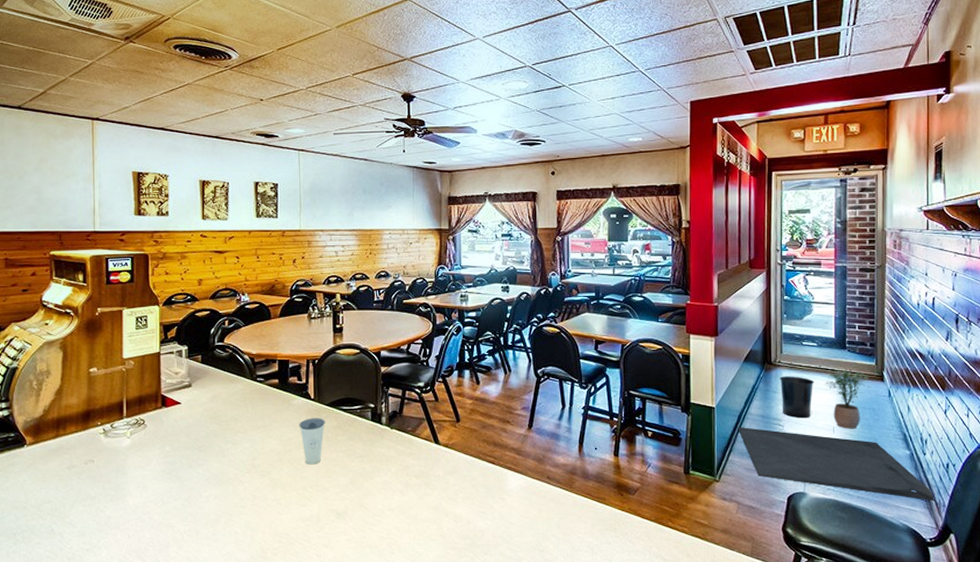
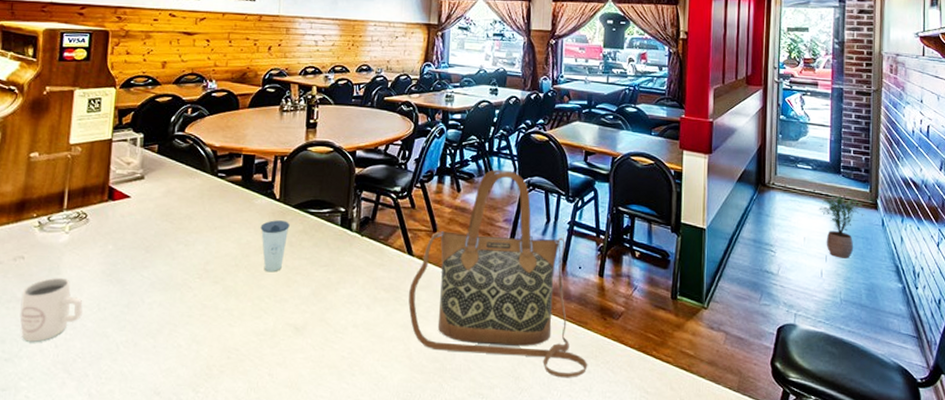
mug: none [95,477,149,534] -> present [19,277,83,342]
handbag: none [437,362,608,549] -> present [408,170,588,378]
door mat: present [738,427,935,502] -> none [728,251,927,339]
waste bin: present [779,376,814,419] -> none [773,199,808,245]

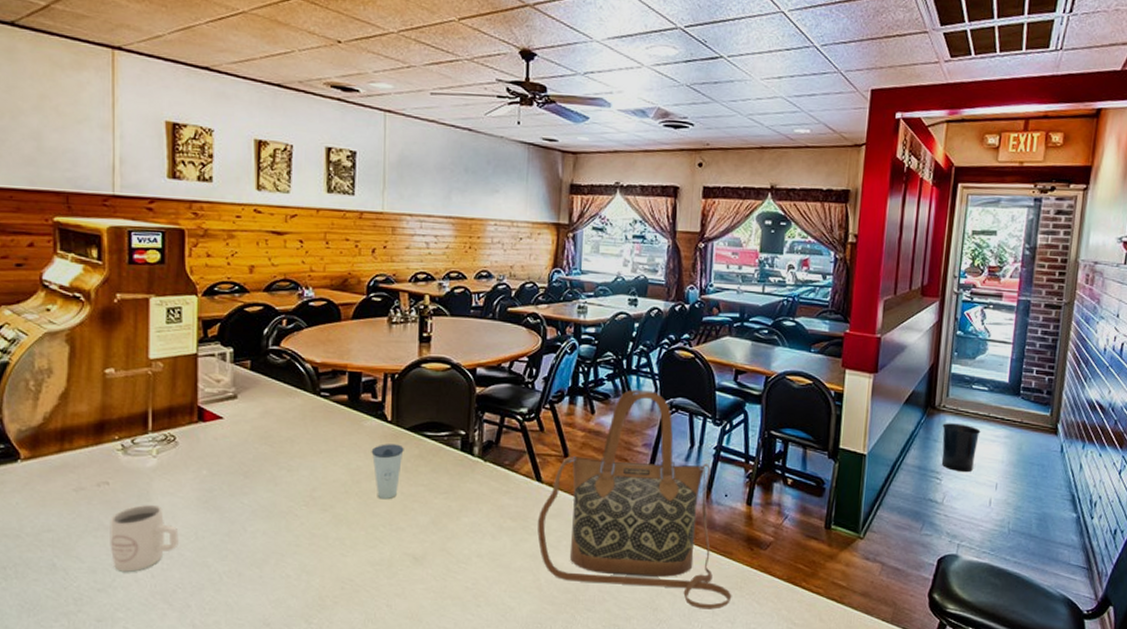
waste bin: none [773,199,808,245] -> present [941,423,981,473]
potted plant: present [819,194,865,259] -> none [992,418,1043,487]

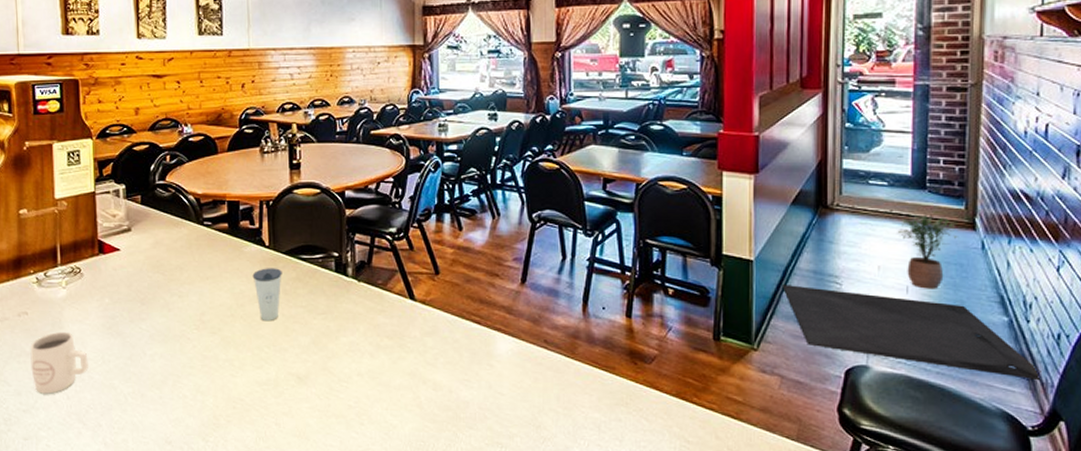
handbag: present [537,390,732,610] -> none [413,204,618,427]
door mat: none [890,478,1099,571] -> present [782,285,1041,381]
waste bin: present [941,423,981,473] -> none [837,223,883,276]
potted plant: none [992,418,1043,487] -> present [897,214,959,289]

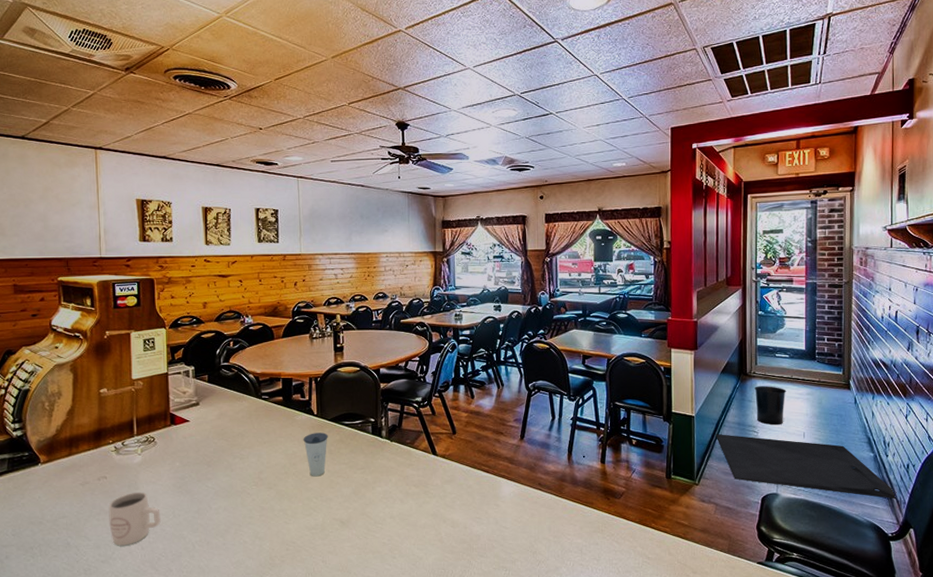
waste bin: none [837,223,883,276] -> present [754,386,787,425]
potted plant: present [897,214,959,289] -> none [796,378,839,434]

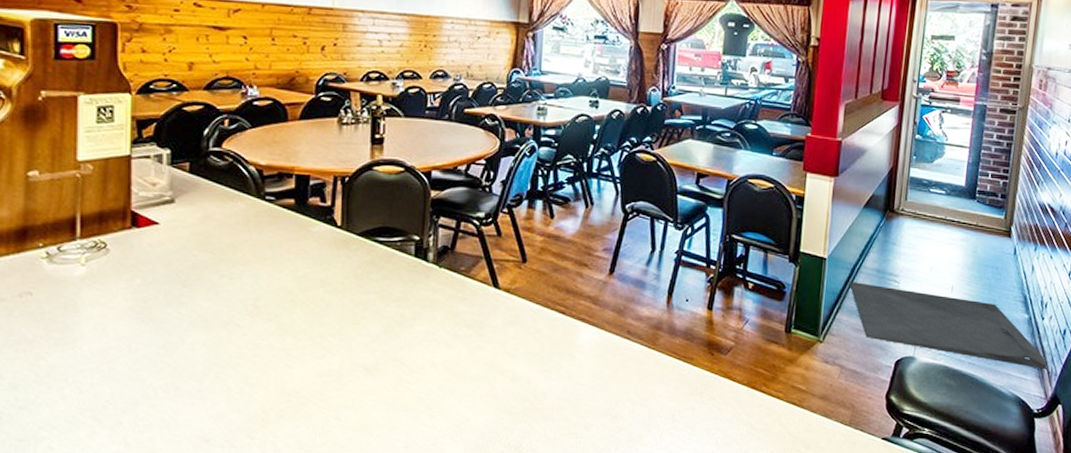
mug: present [108,491,161,546] -> none [33,315,110,388]
cup: present [303,432,328,477] -> none [319,250,355,308]
waste bin: present [754,386,787,425] -> none [899,226,938,275]

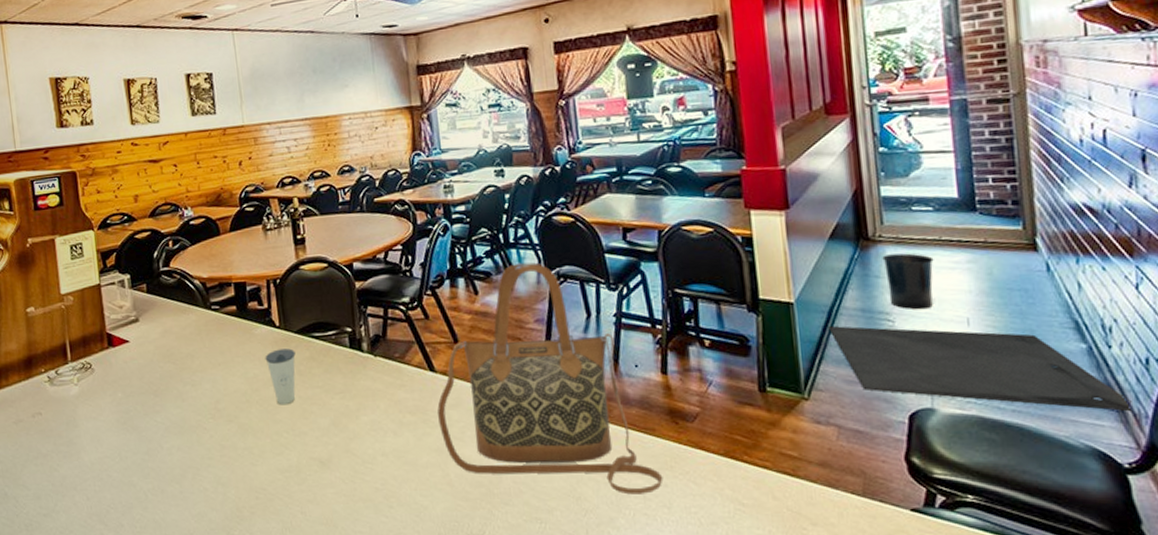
cup: none [319,250,355,308] -> present [265,348,296,405]
handbag: none [494,193,692,416] -> present [437,262,663,495]
waste bin: none [899,226,938,275] -> present [882,253,934,310]

